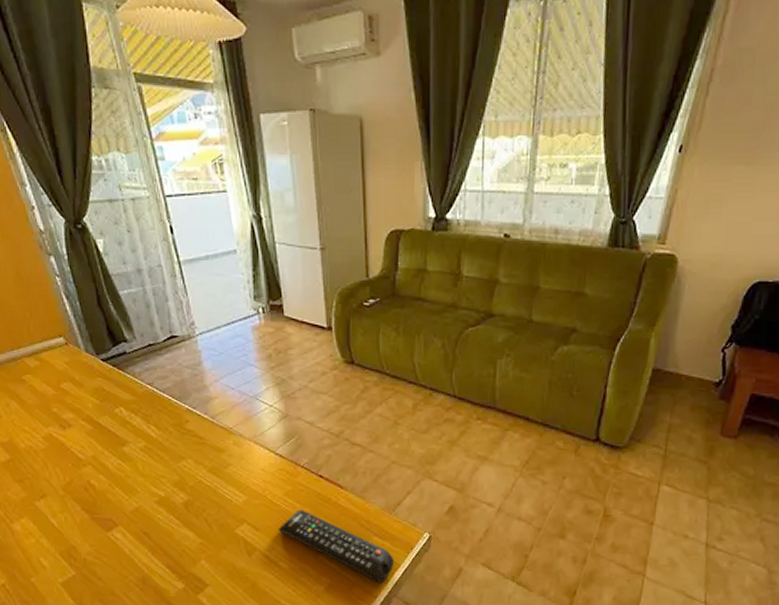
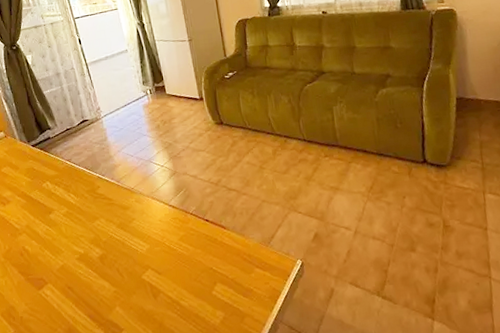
remote control: present [277,509,395,584] -> none [176,251,276,312]

